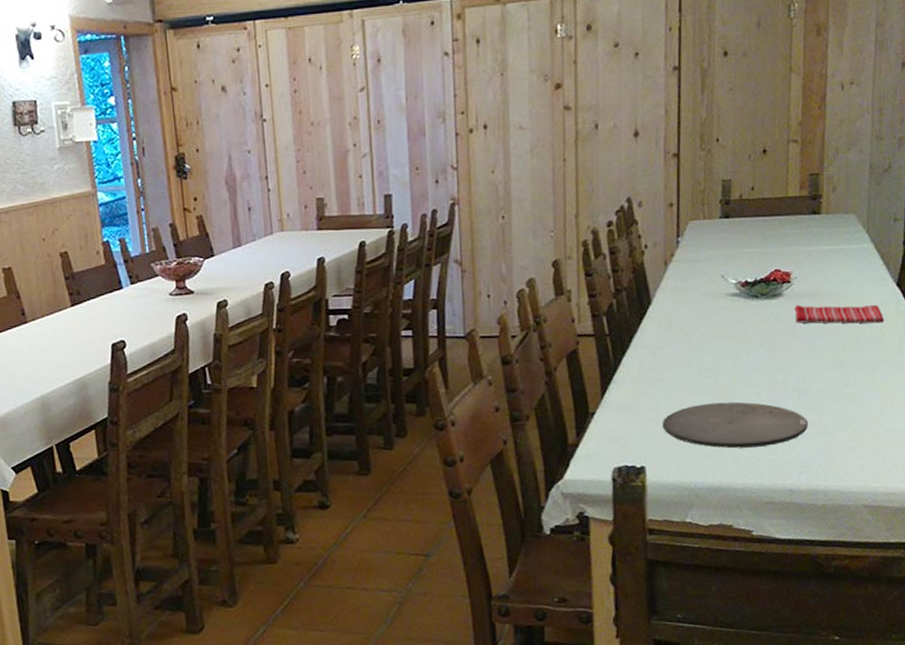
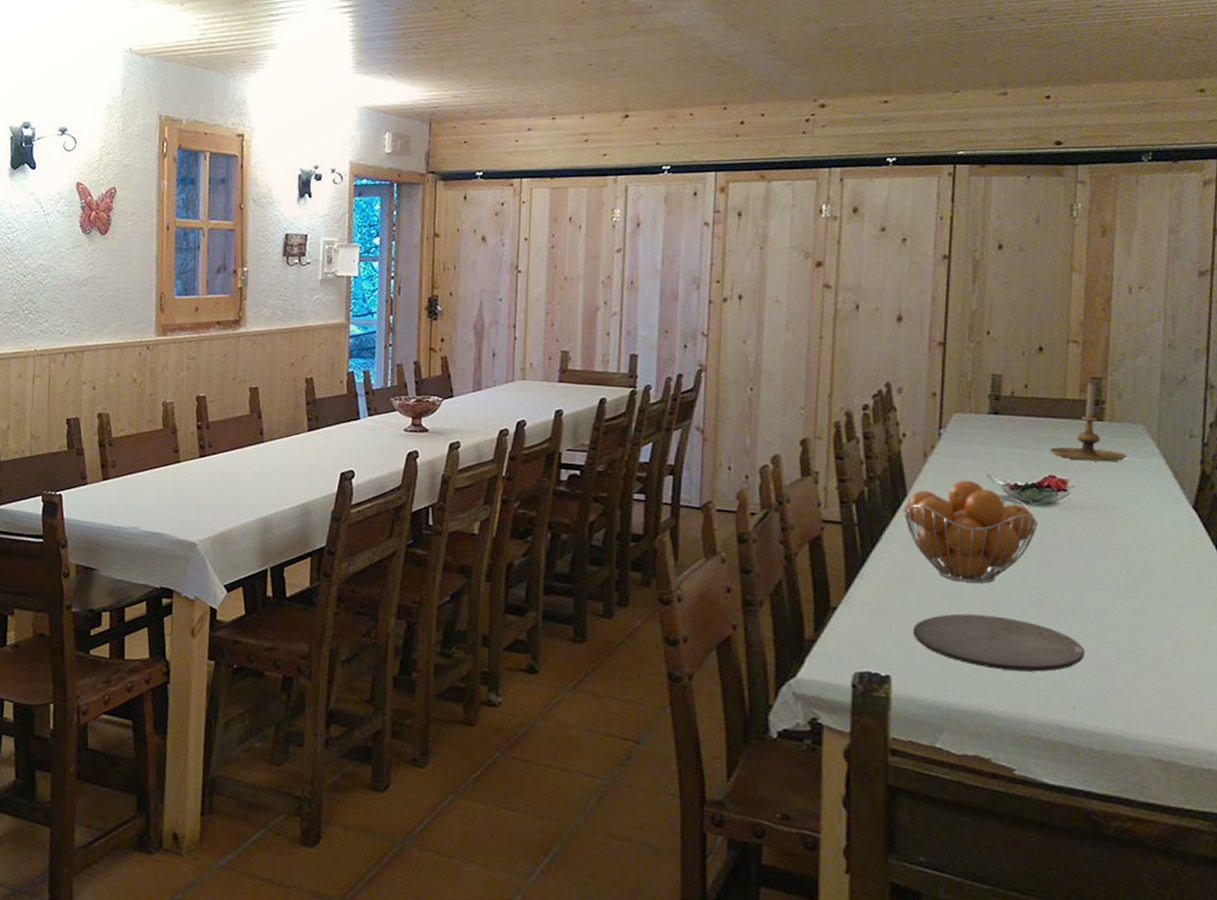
fruit basket: none [649,282,766,376] -> present [904,480,1038,584]
candle holder: none [775,177,841,253] -> present [1050,381,1127,462]
dish towel: present [795,304,885,324] -> none [1071,517,1179,549]

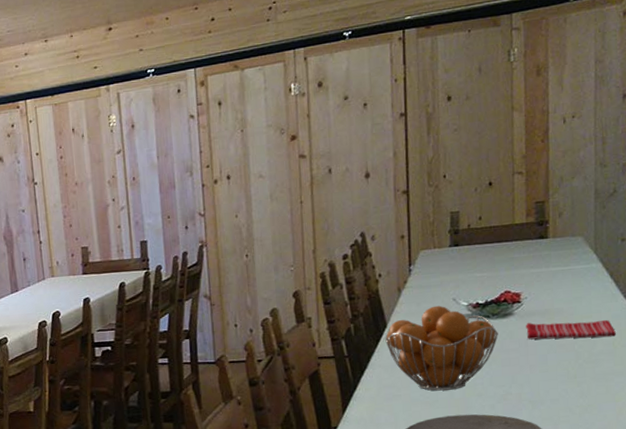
candle holder: present [1050,381,1127,462] -> none [504,205,570,275]
dish towel: none [1071,517,1179,549] -> present [526,319,617,340]

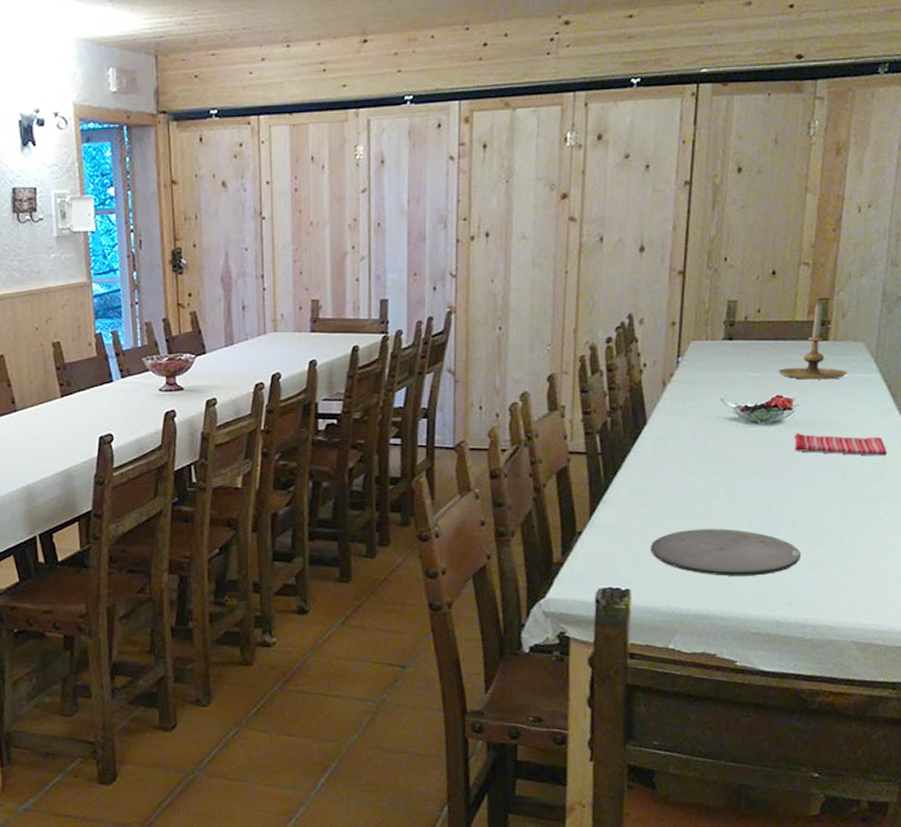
fruit basket: present [385,305,498,391] -> none [643,405,765,500]
candle holder: none [504,205,570,275] -> present [778,302,847,380]

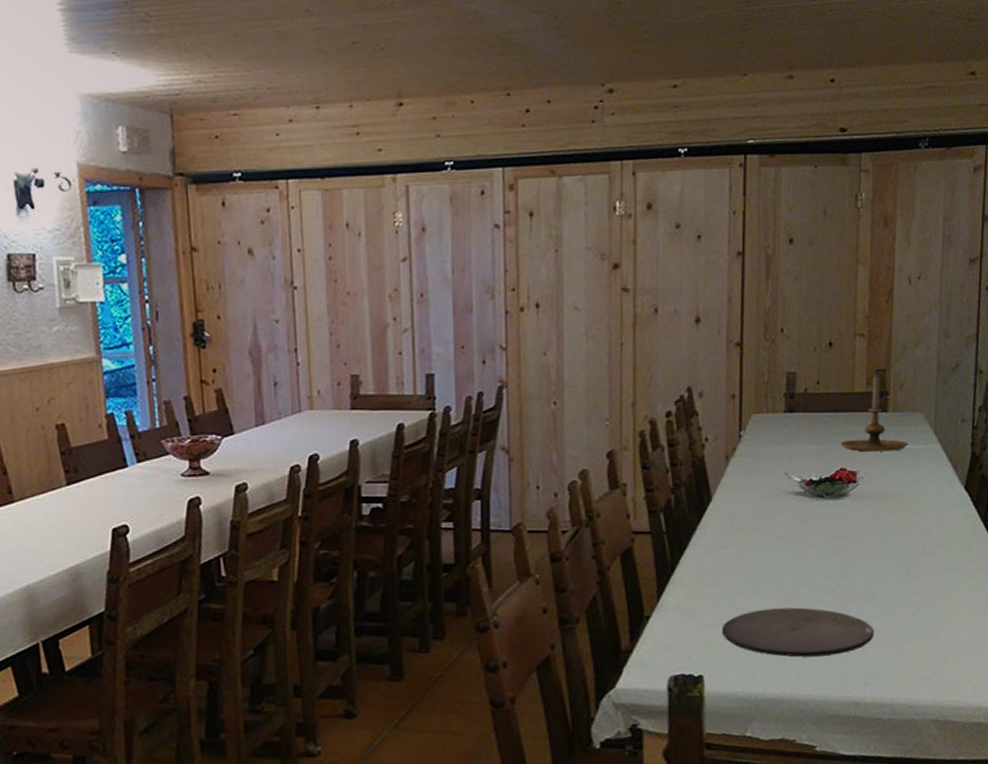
dish towel: present [794,433,888,456] -> none [861,506,953,528]

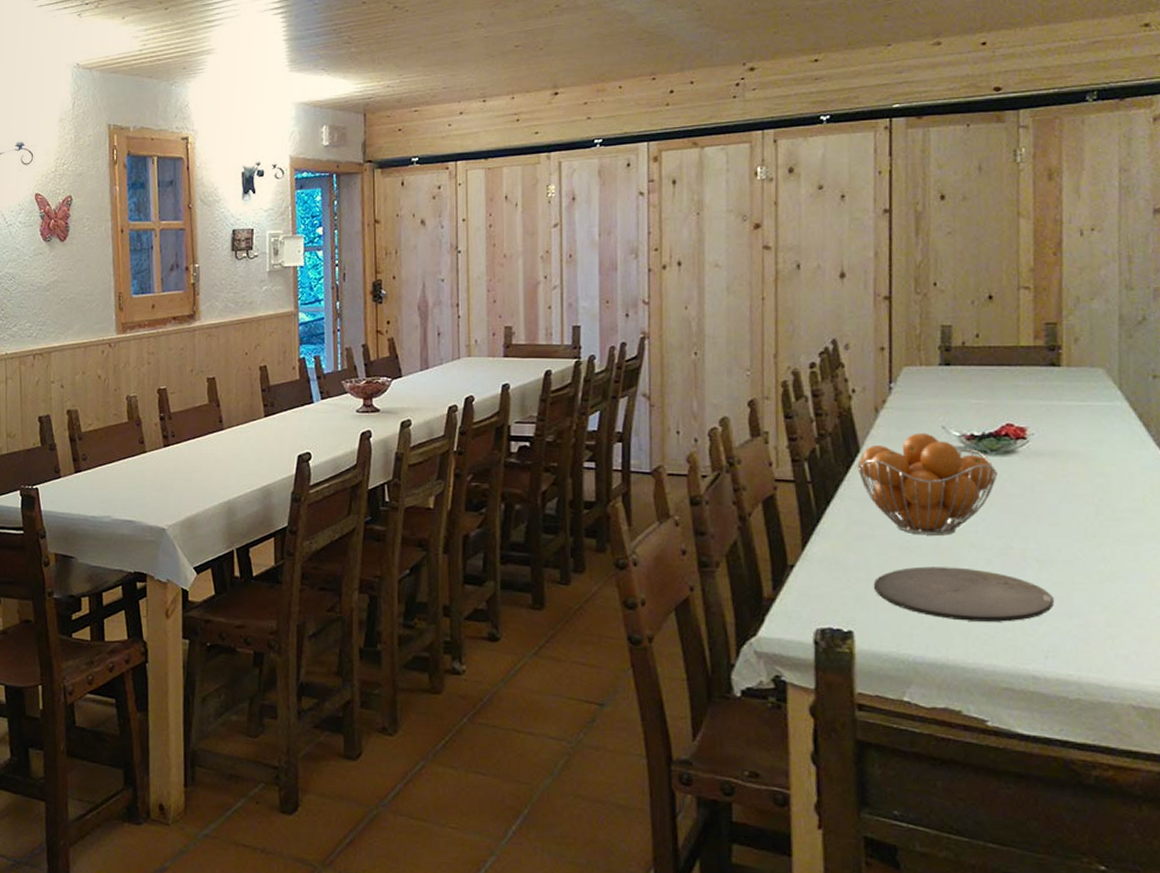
fruit basket: none [709,479,831,579] -> present [857,433,998,536]
candle holder: present [840,373,908,452] -> none [1005,327,1088,407]

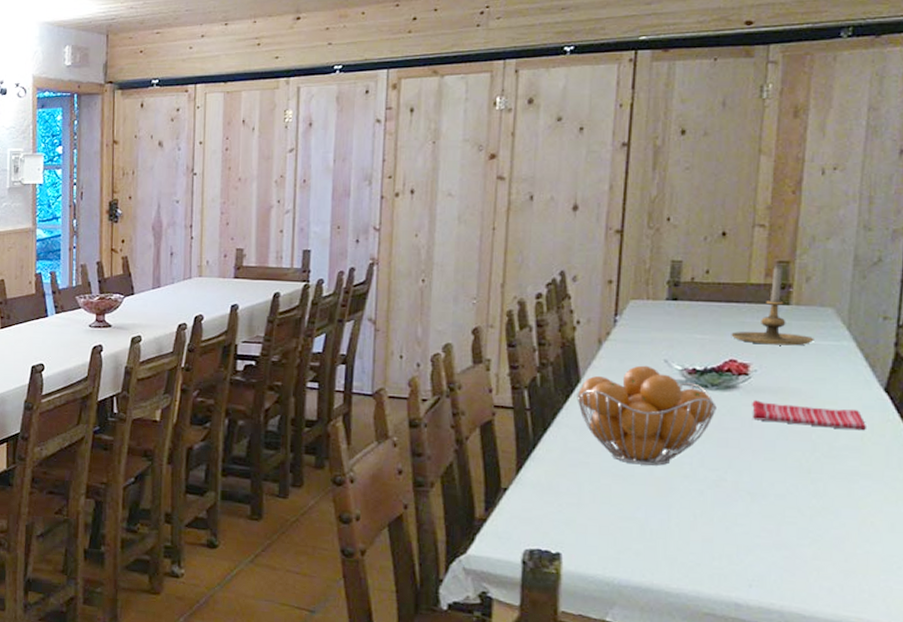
plate: present [873,566,1054,622] -> none [584,494,762,551]
candle holder: none [1005,327,1088,407] -> present [731,265,814,346]
dish towel: none [1032,464,1148,492] -> present [752,400,868,431]

